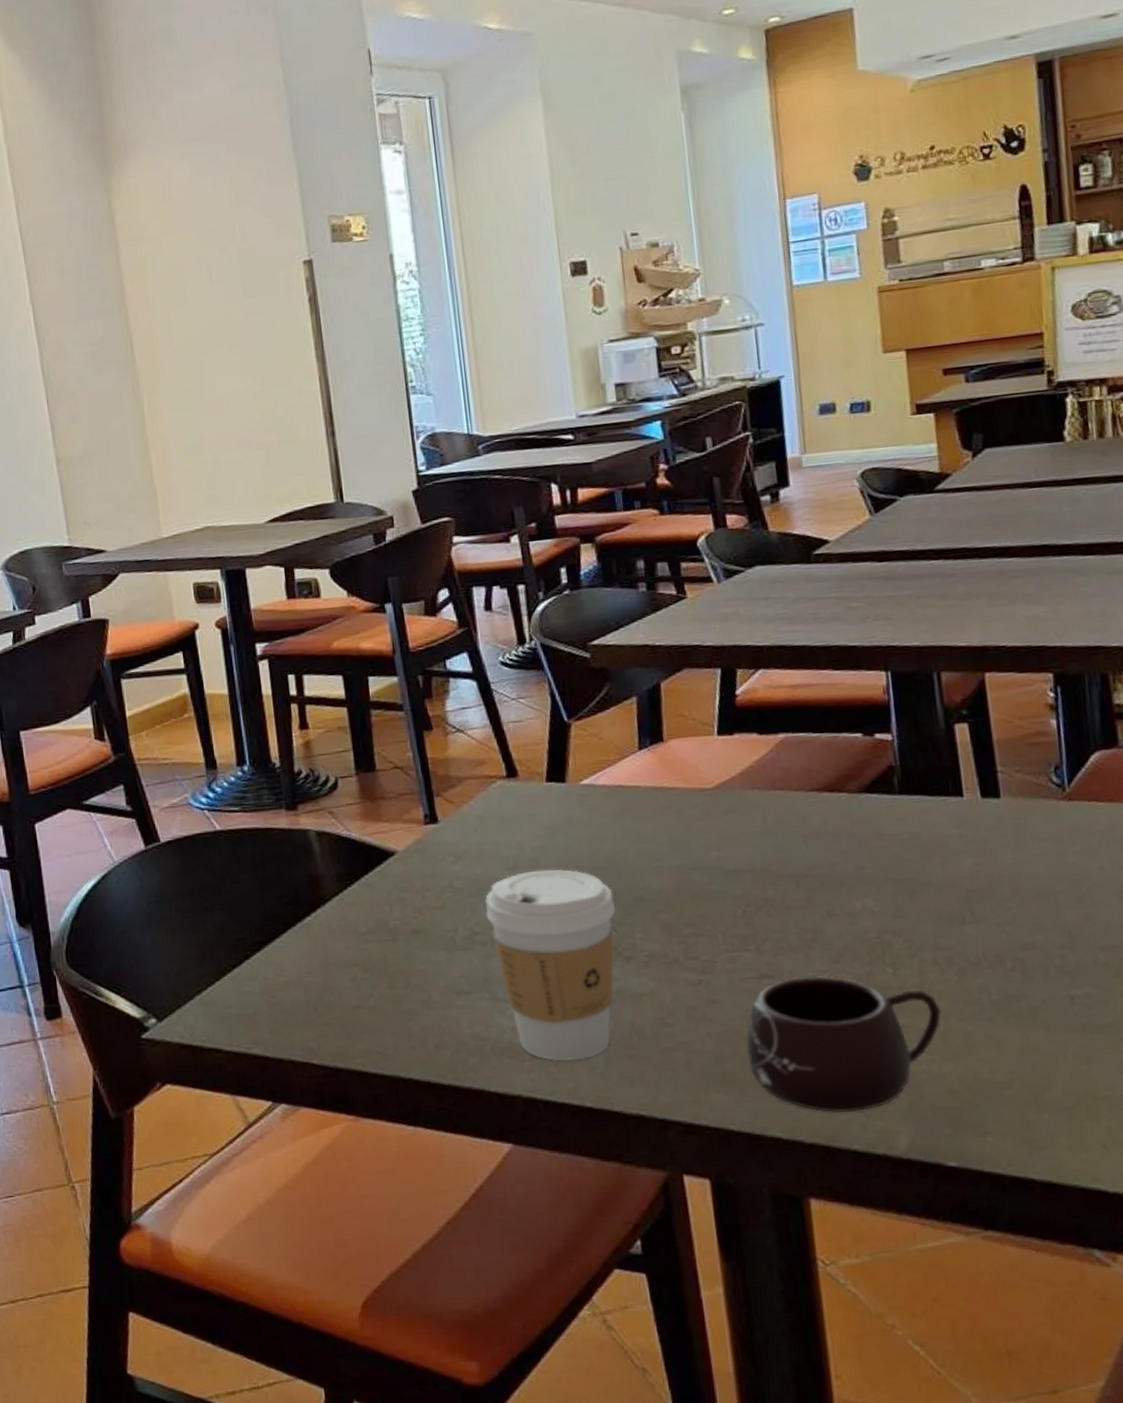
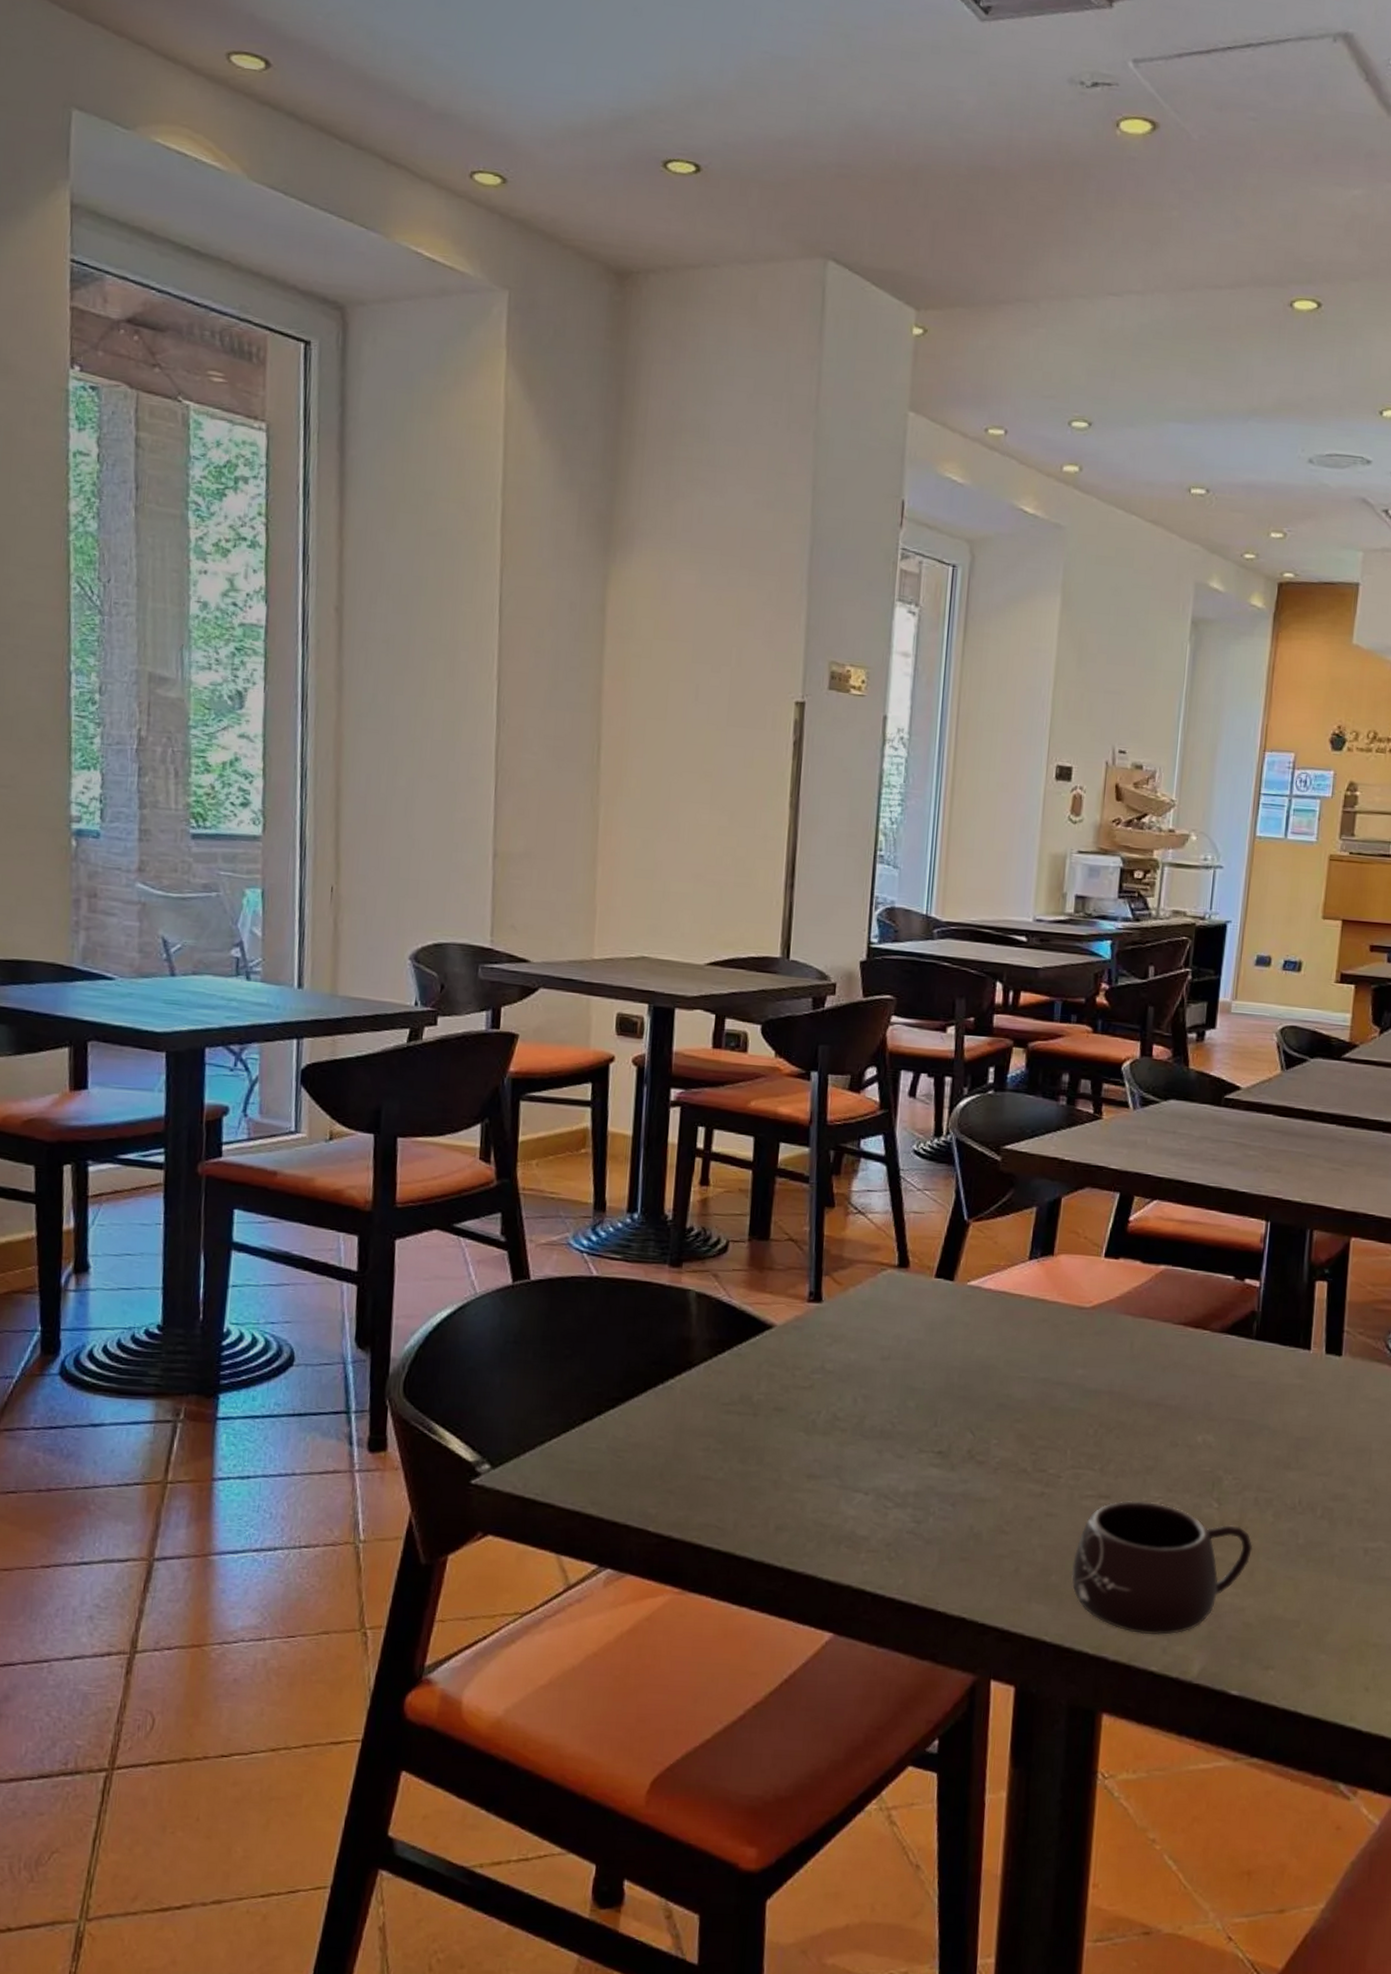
coffee cup: present [485,869,616,1062] -> none [851,1364,978,1558]

